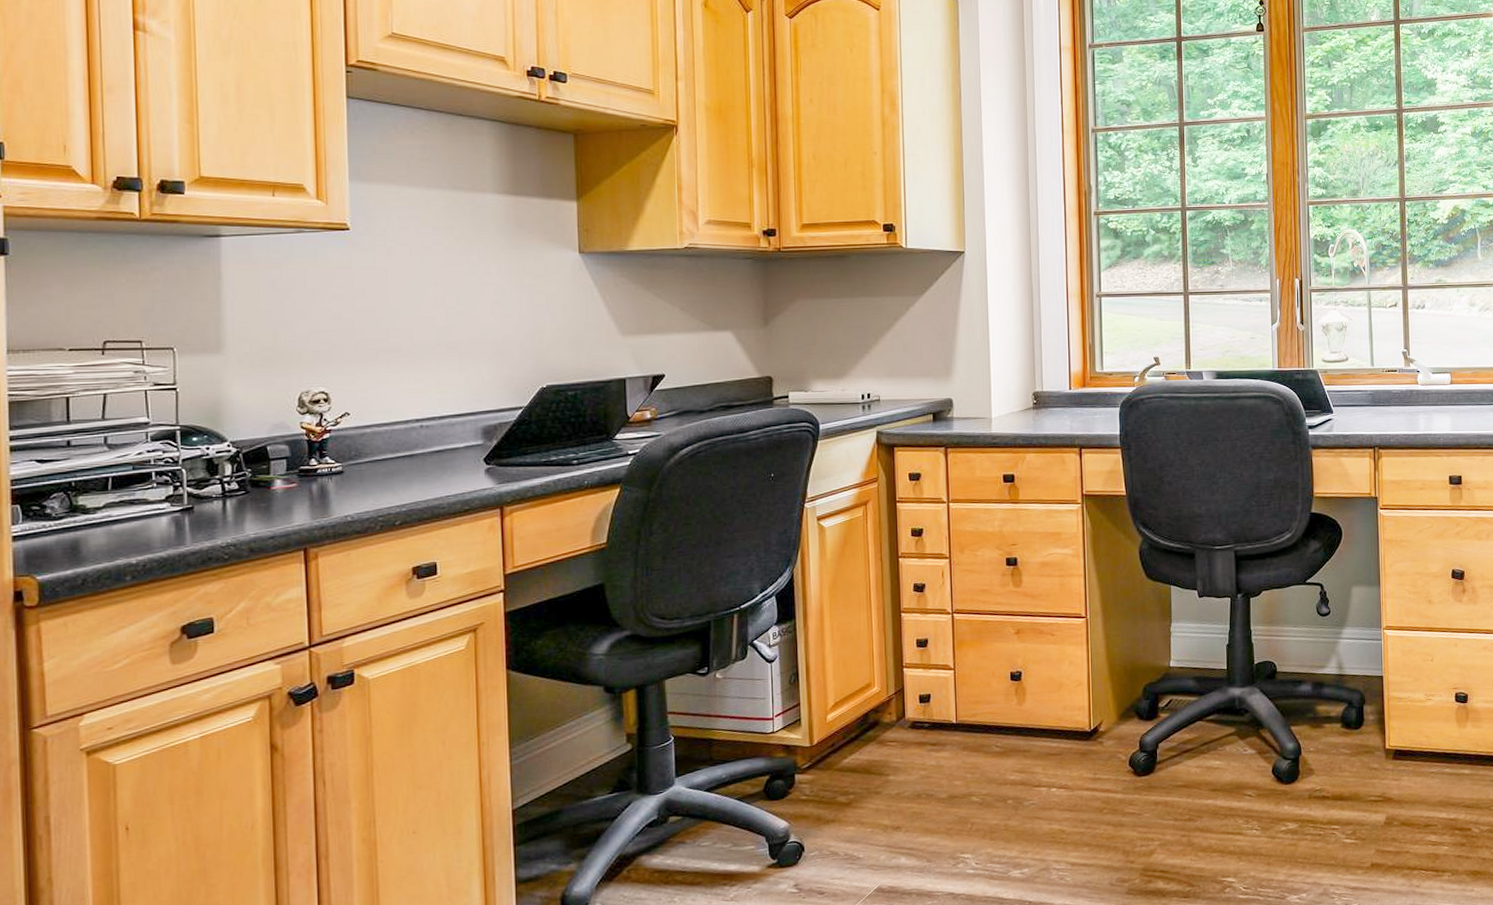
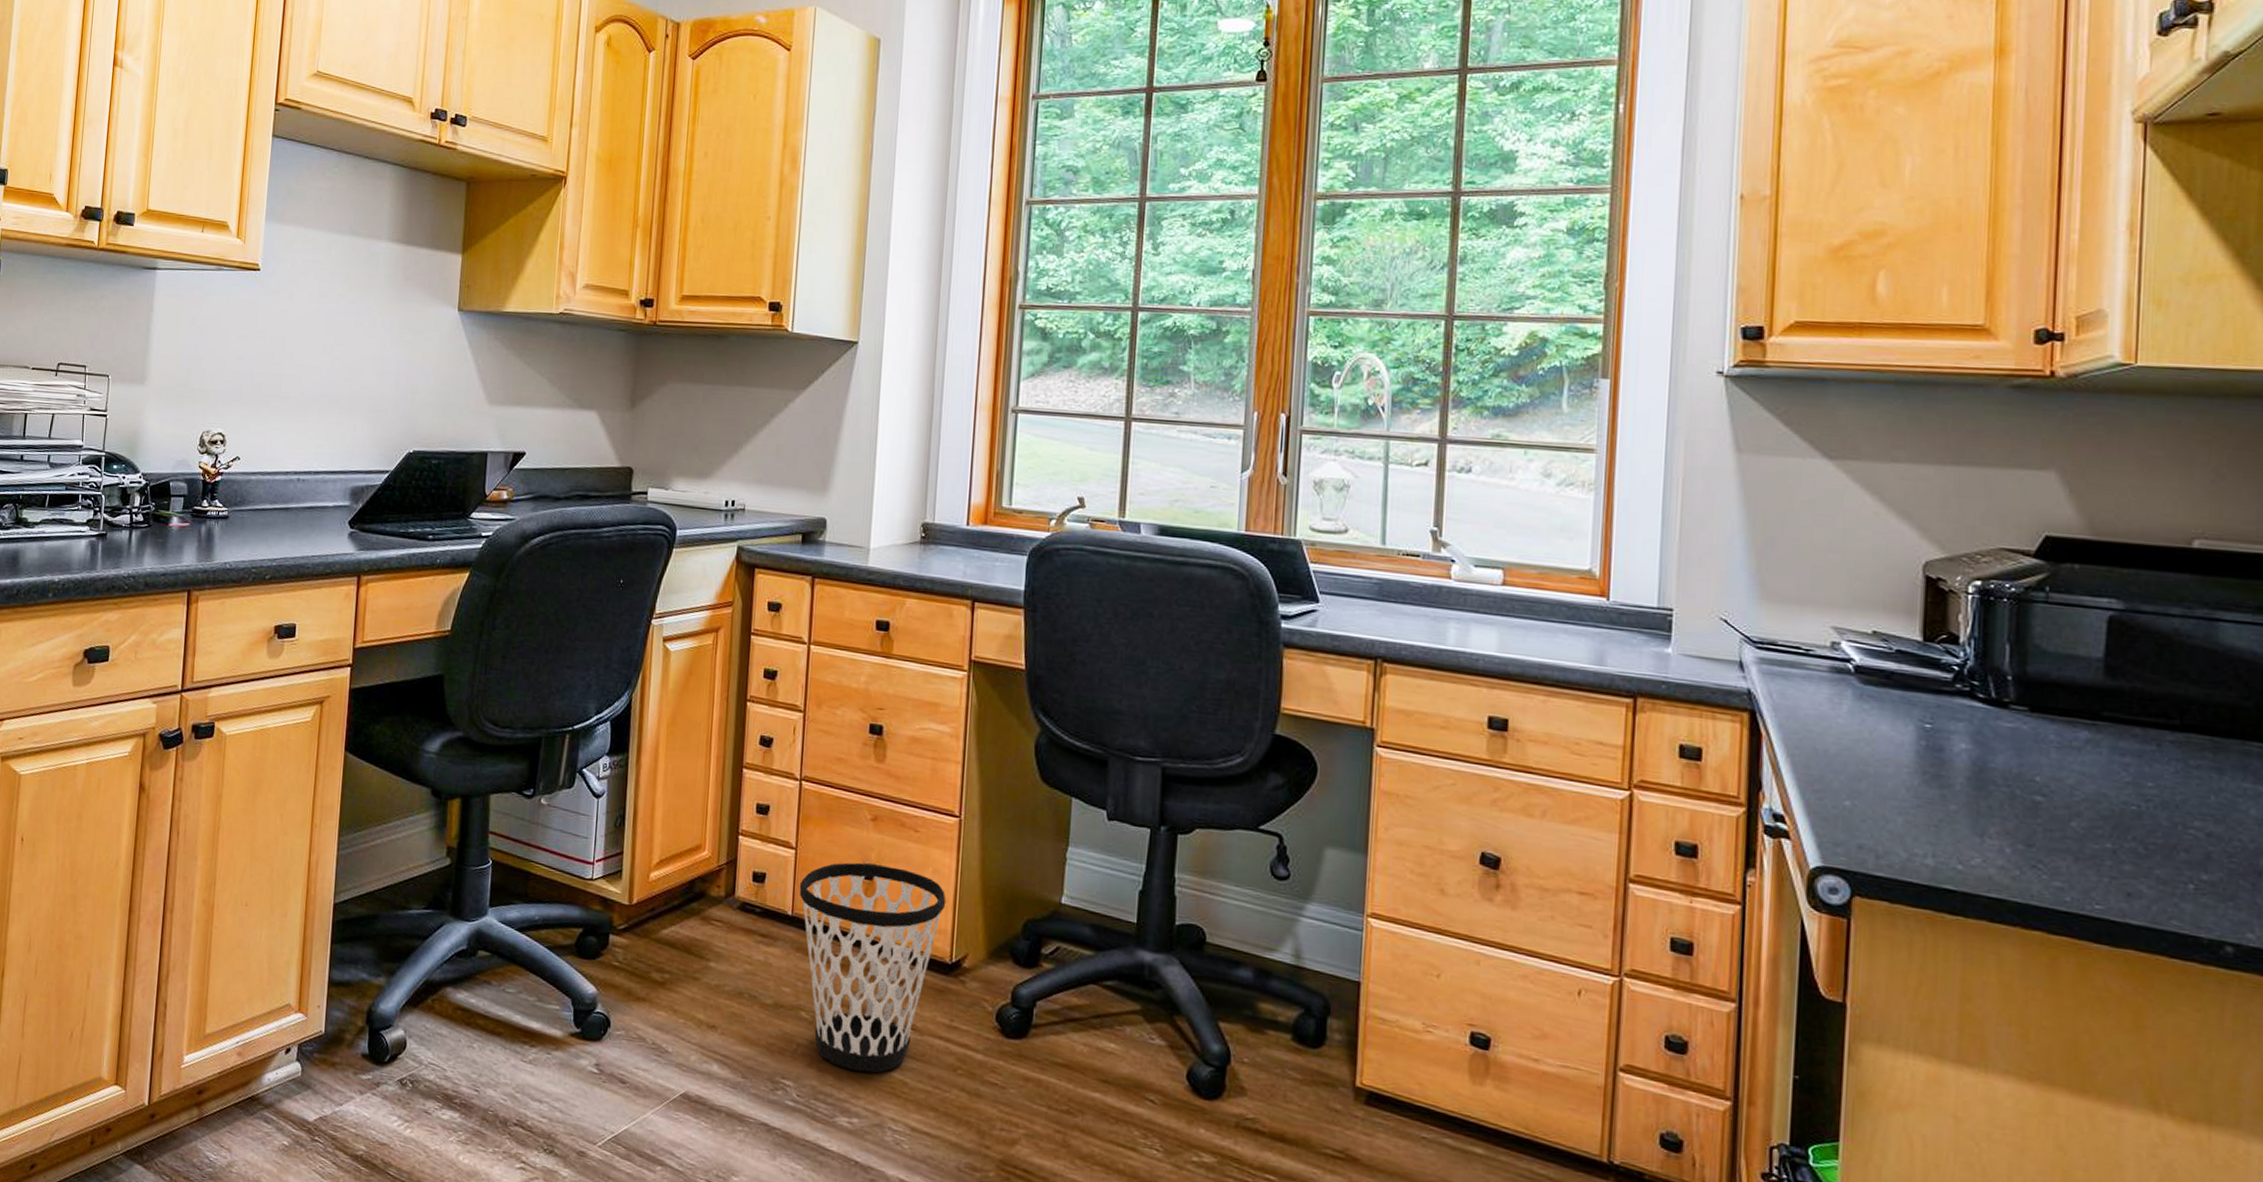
wastebasket: none [960,666,1082,833] -> present [799,862,947,1073]

